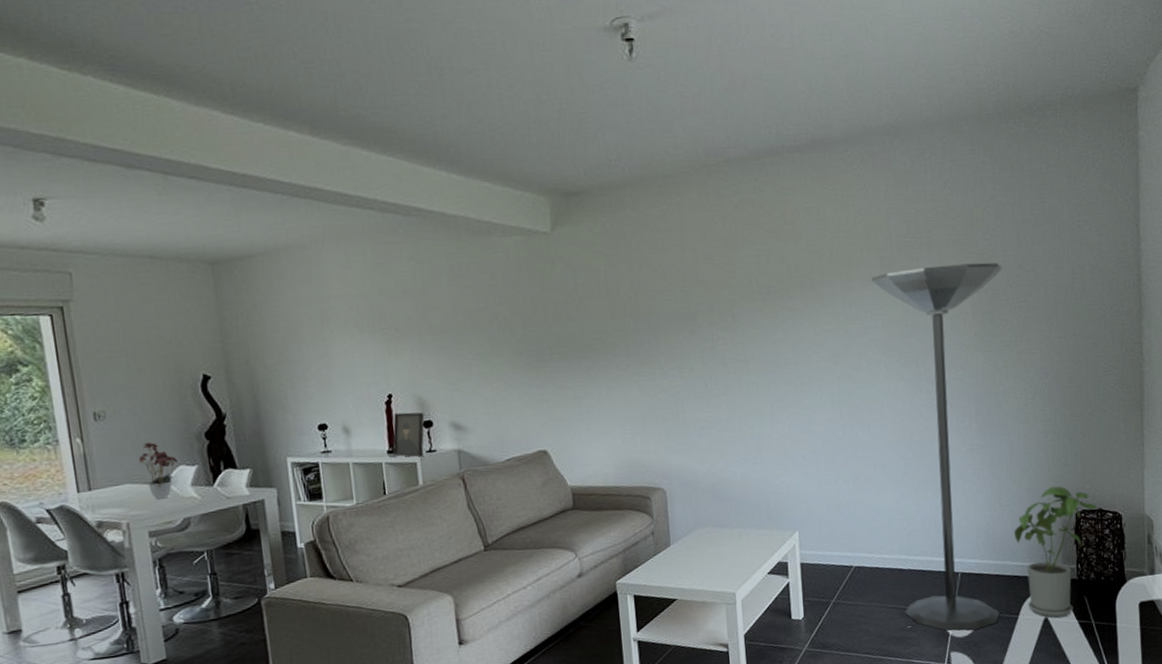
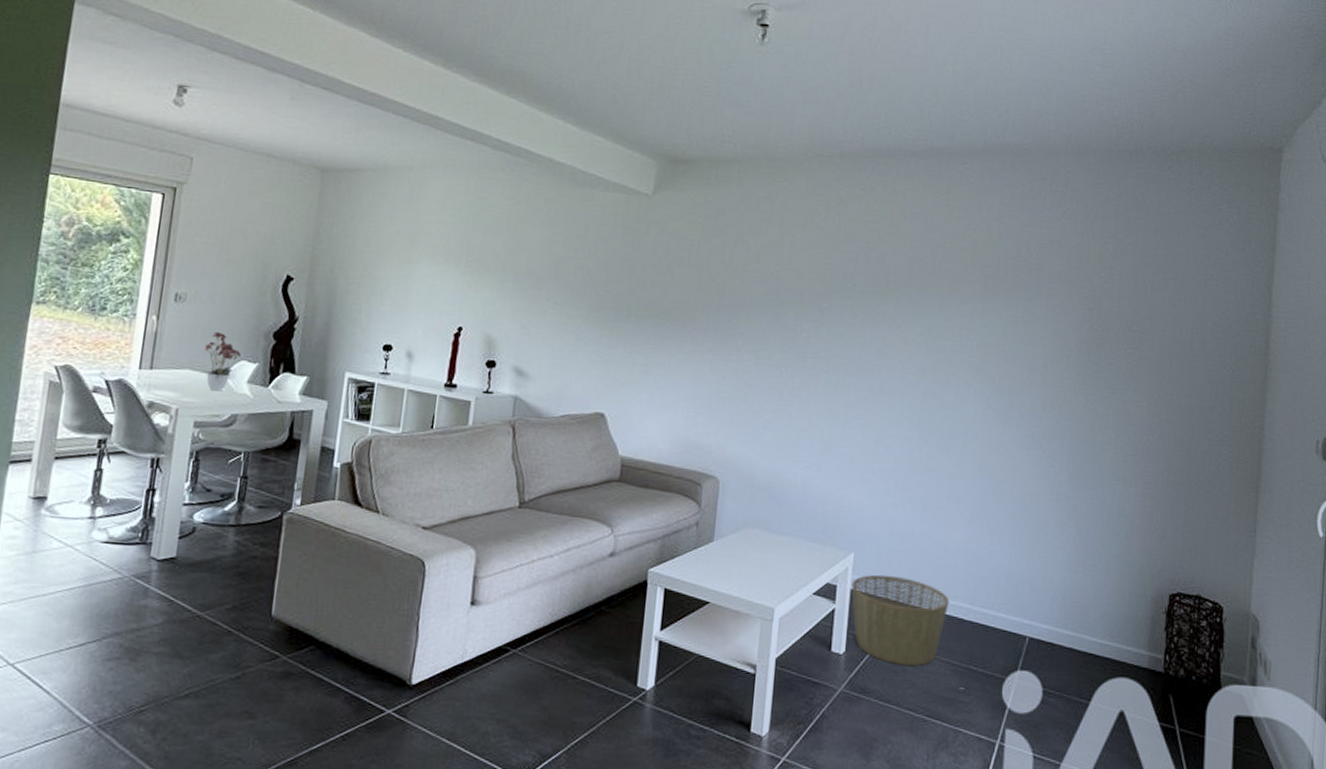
picture frame: present [392,412,425,457] -> none [450,347,490,397]
basket: none [800,543,889,619] -> present [851,574,950,667]
floor lamp: present [871,262,1002,631] -> none [959,293,1116,709]
house plant: present [1014,486,1099,618] -> none [1095,558,1197,714]

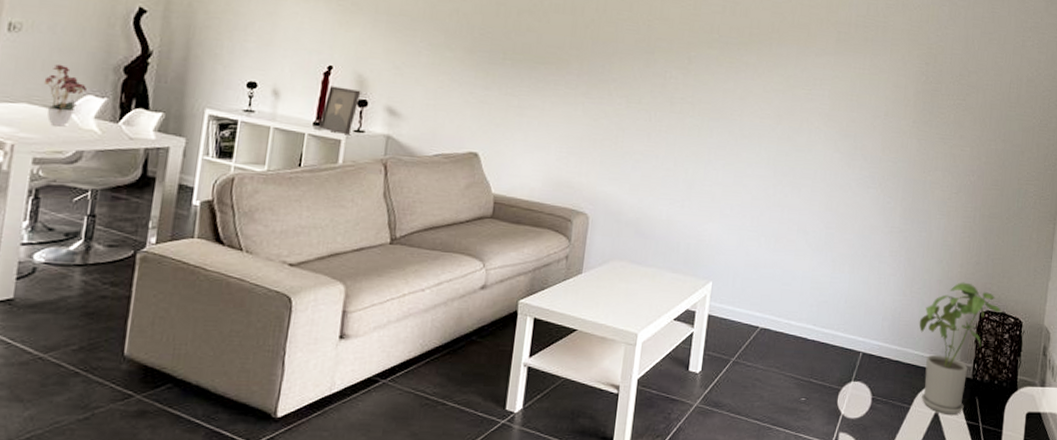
picture frame: none [450,347,490,397] -> present [319,86,361,136]
basket: present [851,574,950,667] -> none [709,300,796,382]
house plant: none [1095,558,1197,714] -> present [919,282,1003,414]

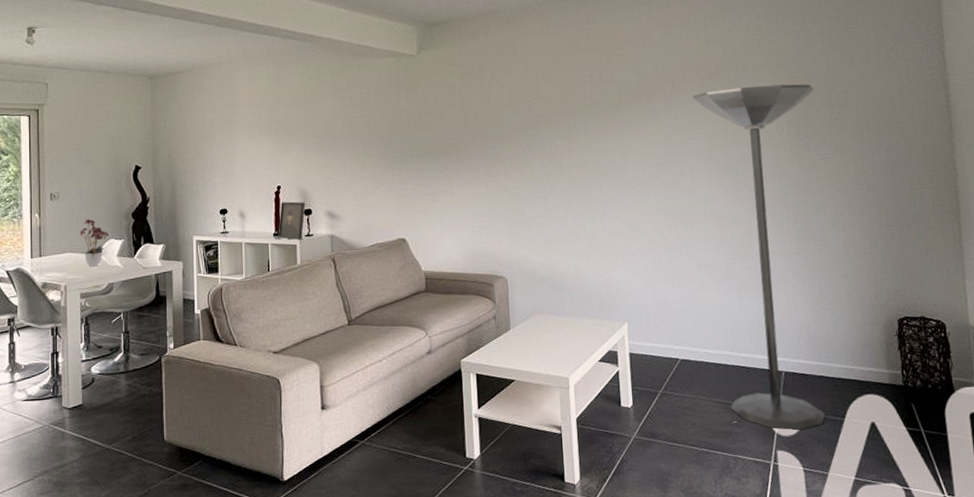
floor lamp: none [801,47,948,414] -> present [693,84,826,430]
house plant: present [919,282,1003,414] -> none [836,292,922,423]

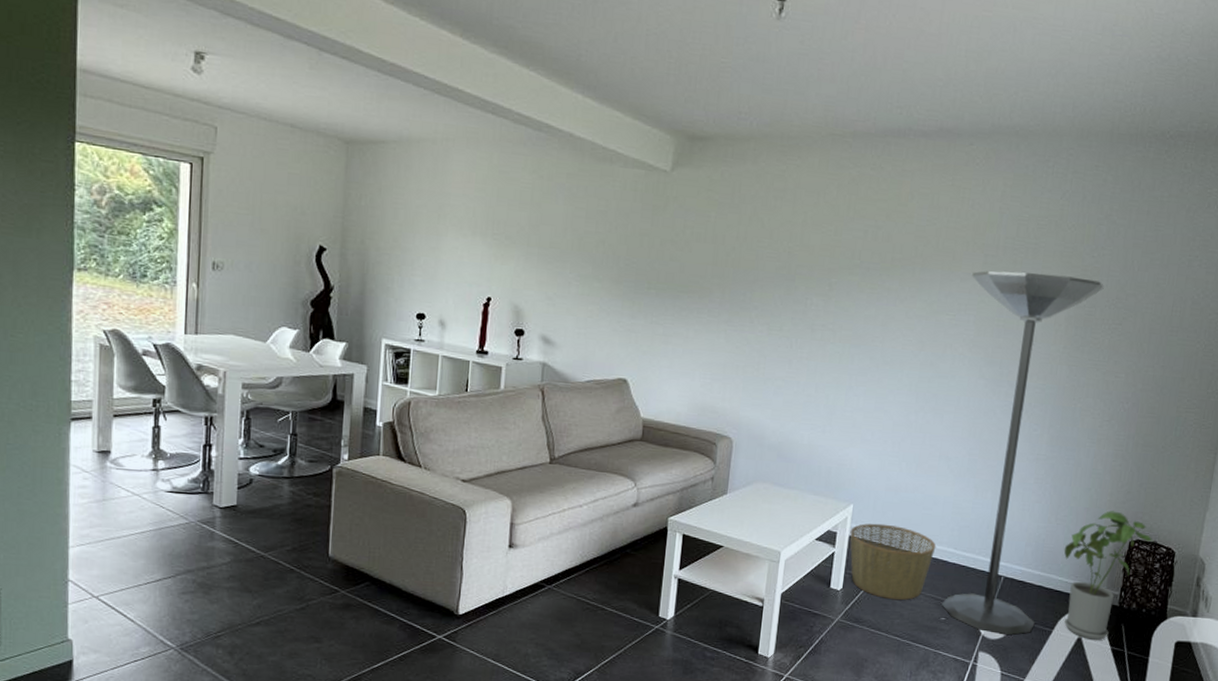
flower arrangement: present [79,219,110,267] -> none [245,299,282,356]
picture frame: present [278,201,306,240] -> none [481,316,518,363]
basket: none [629,336,714,410] -> present [850,523,937,601]
house plant: none [836,292,922,423] -> present [1064,510,1154,640]

